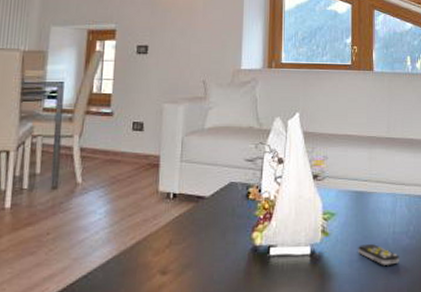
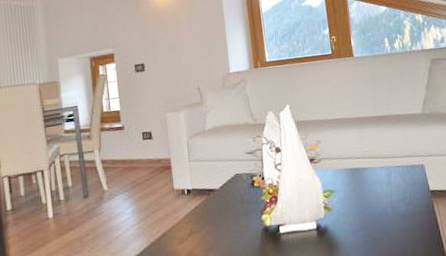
remote control: present [358,244,399,265] -> none [359,213,400,231]

